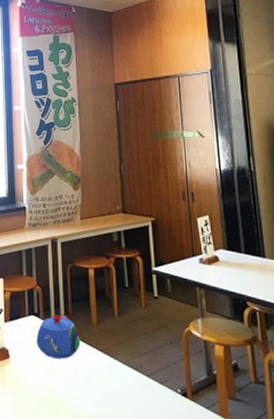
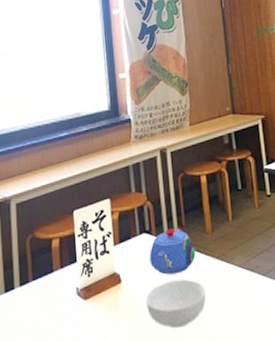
cereal bowl: none [31,364,88,412] -> present [146,278,206,328]

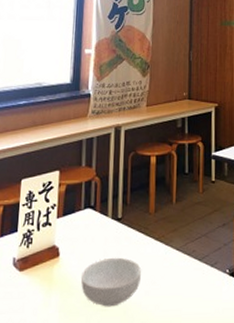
teapot: present [149,228,196,275] -> none [90,206,136,252]

